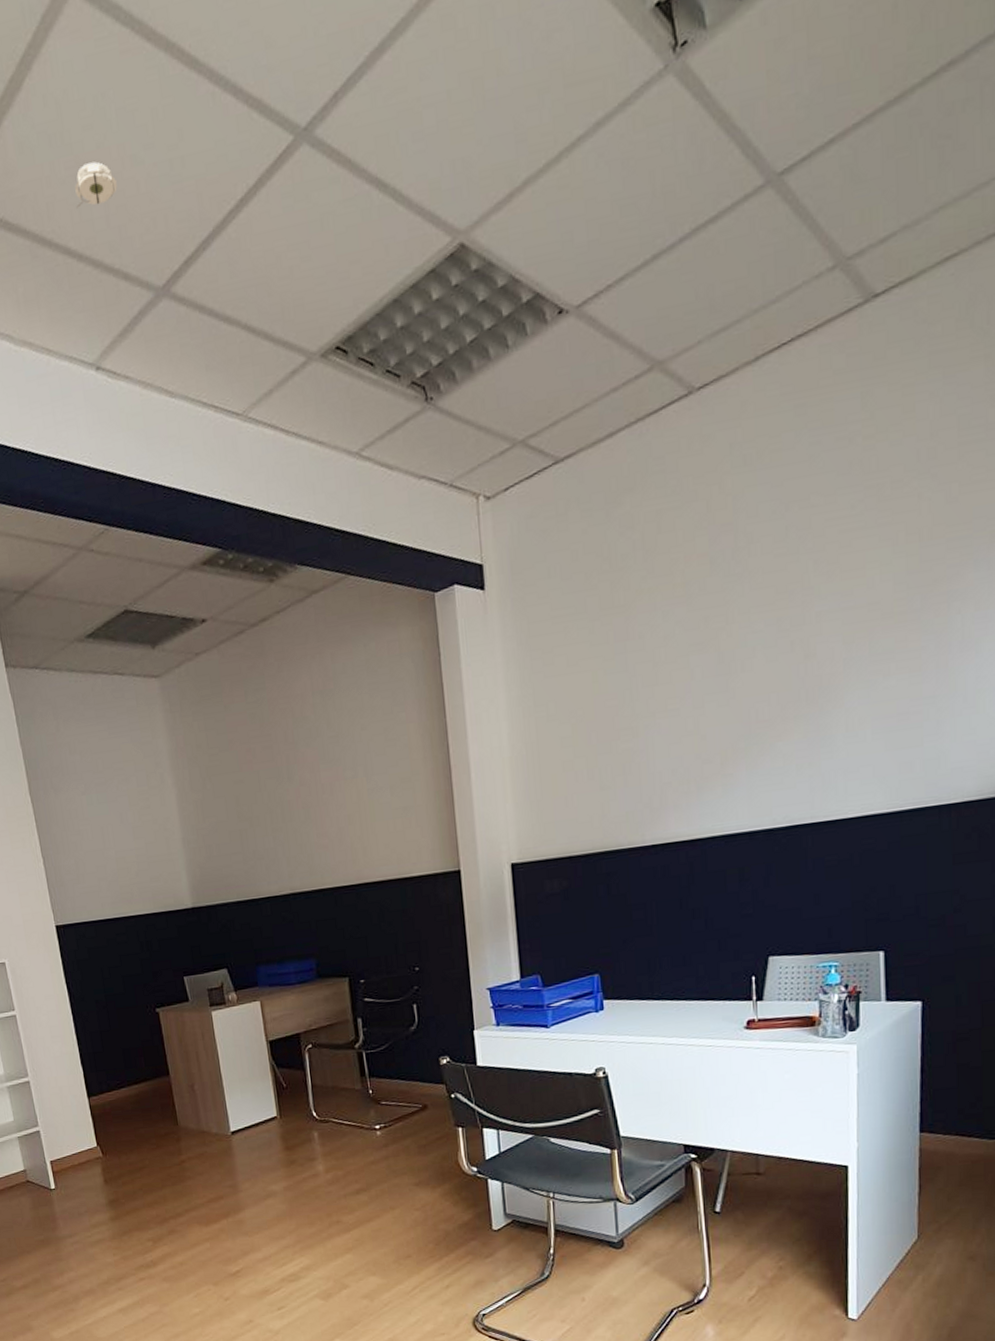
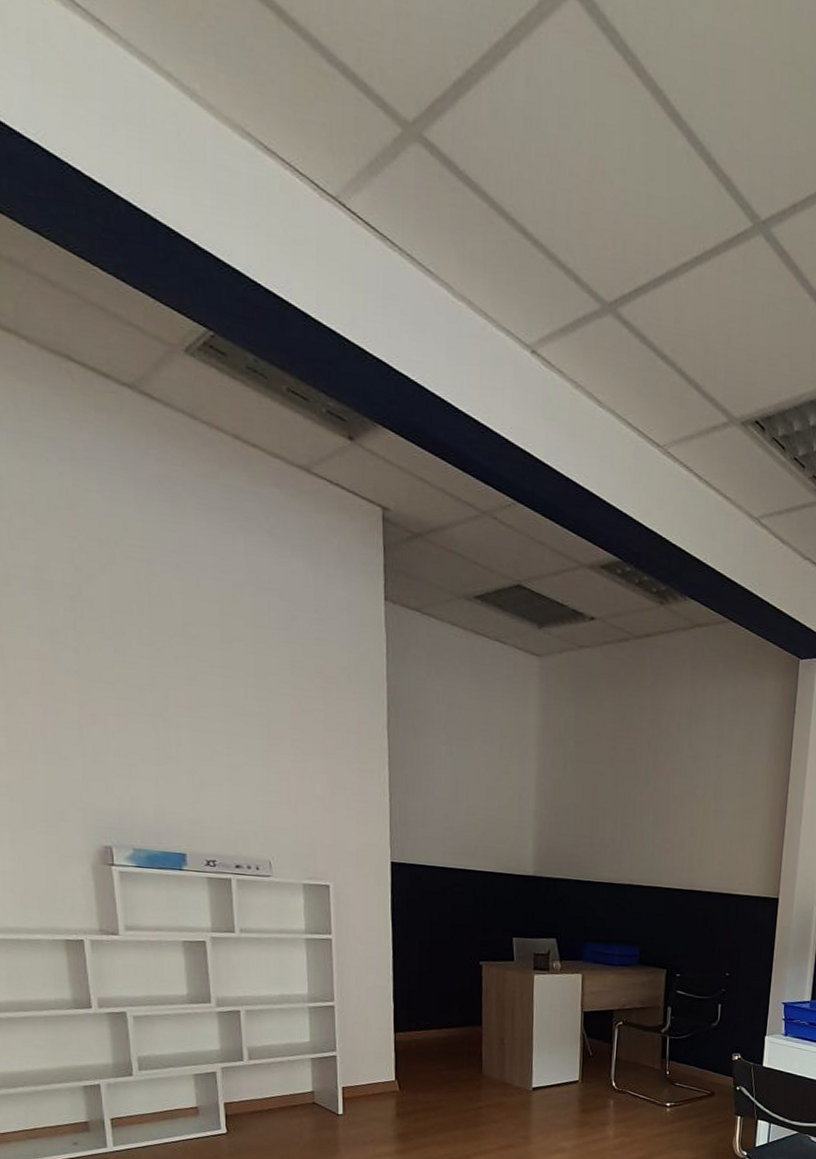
smoke detector: present [75,161,117,209] -> none [540,158,584,203]

